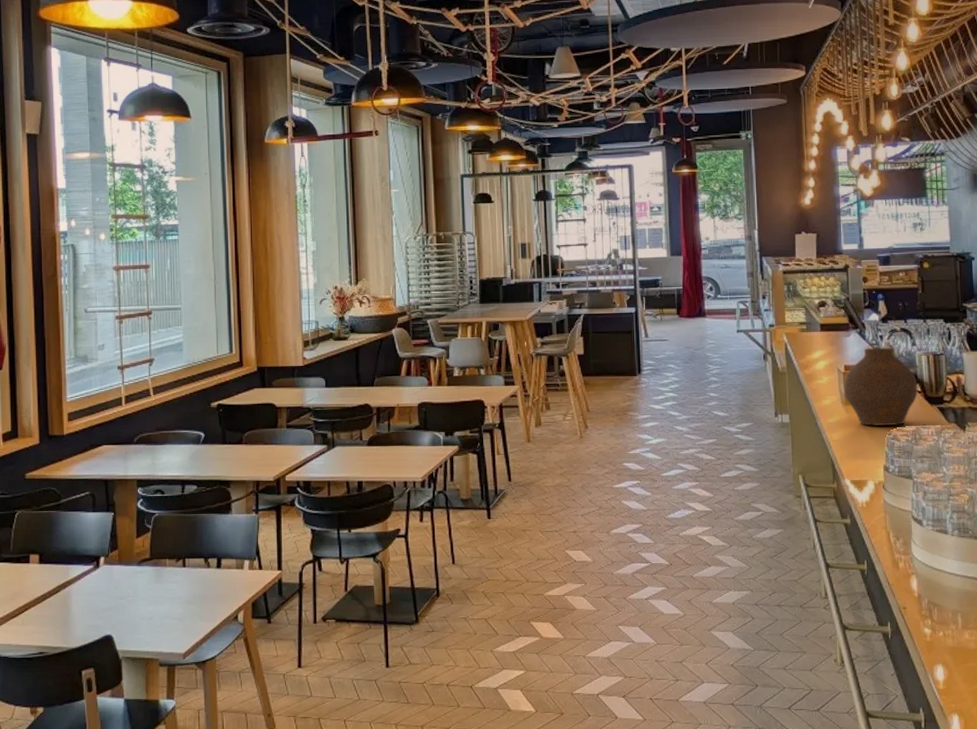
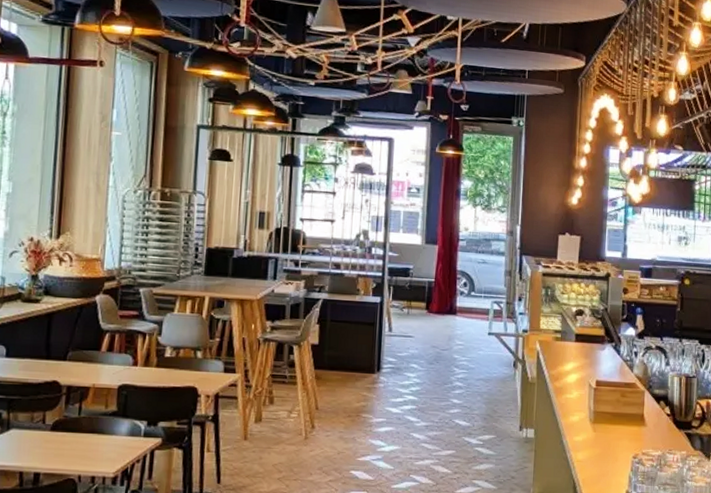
vase: present [844,347,918,426] -> none [593,364,668,449]

